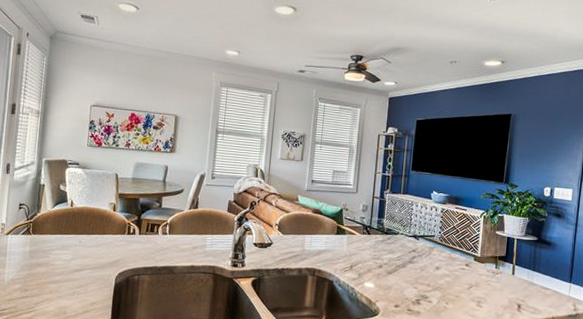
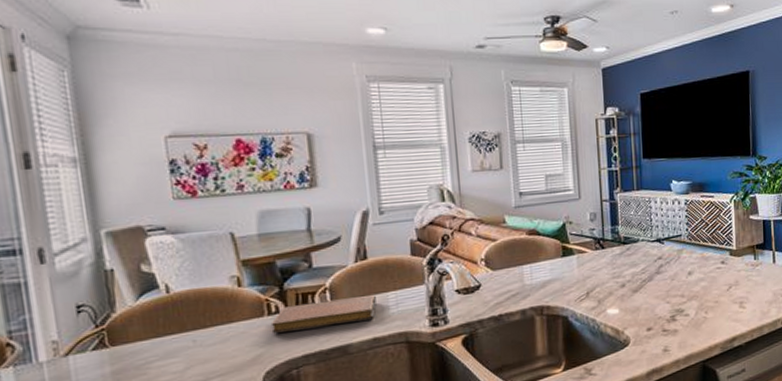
notebook: none [127,231,199,252] -> present [270,295,376,333]

